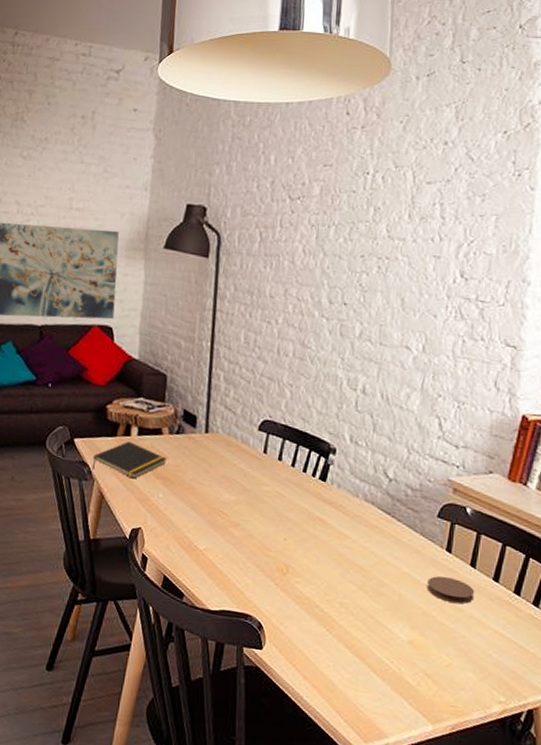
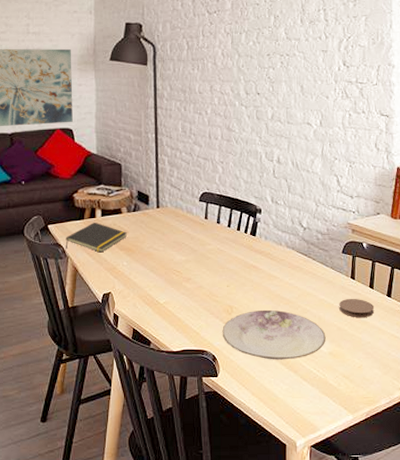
plate: none [272,574,406,643] -> present [222,309,326,360]

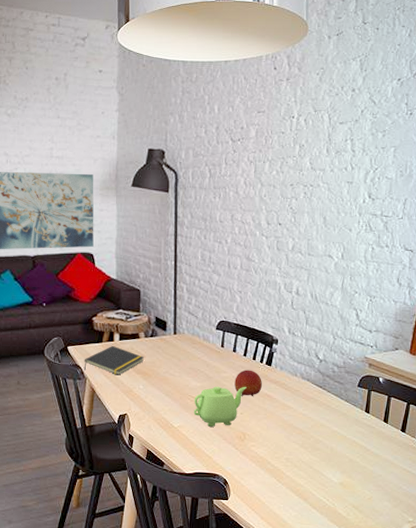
teapot: none [179,258,232,301] -> present [193,386,247,427]
fruit: none [220,241,247,268] -> present [234,370,262,396]
plate: present [222,309,326,360] -> none [234,438,337,488]
coaster: present [339,298,375,318] -> none [352,431,388,452]

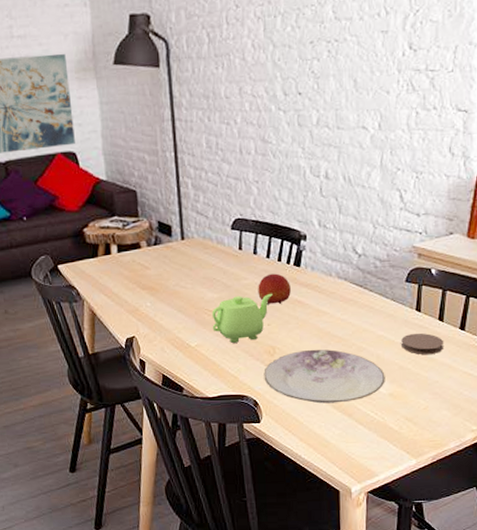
notepad: present [84,346,144,375] -> none [78,260,149,294]
plate: none [234,438,337,488] -> present [264,349,385,404]
coaster: none [352,431,388,452] -> present [401,333,444,355]

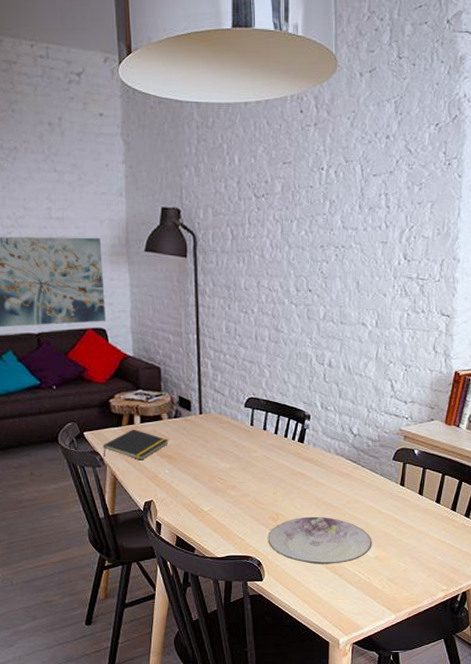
notepad: none [78,260,149,294] -> present [103,429,168,461]
teapot: present [211,293,273,343] -> none [223,465,278,509]
fruit: present [258,273,291,305] -> none [266,448,294,475]
coaster: present [401,333,444,355] -> none [387,504,423,524]

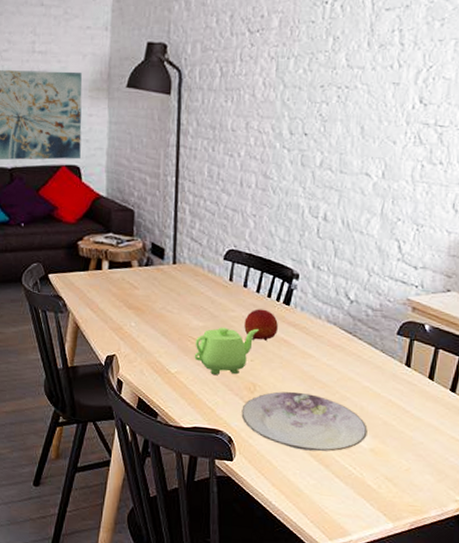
notepad: present [103,429,168,461] -> none [66,275,137,310]
teapot: none [223,465,278,509] -> present [194,327,259,375]
fruit: none [266,448,294,475] -> present [244,309,278,341]

